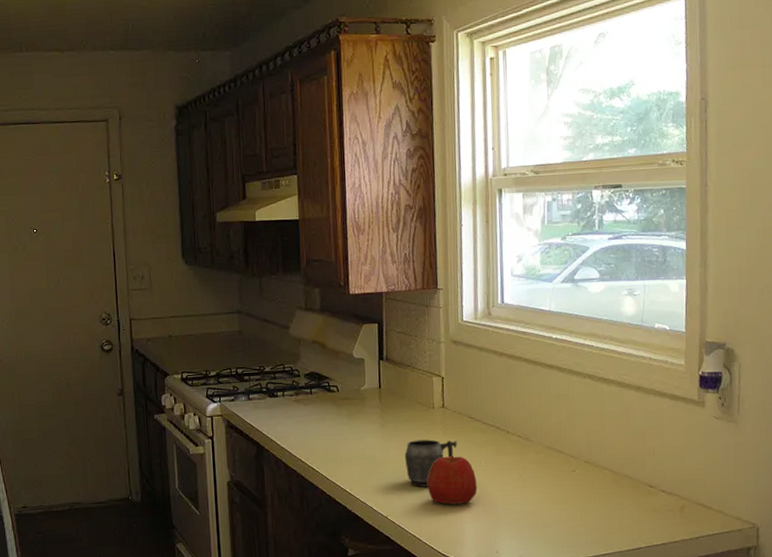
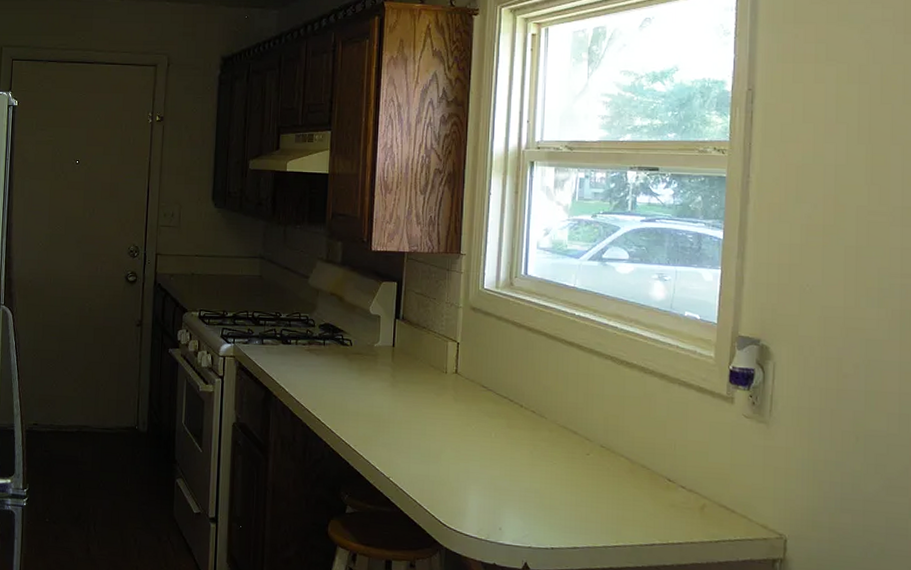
mug: present [404,439,457,487] -> none [412,403,468,452]
apple: present [427,455,477,505] -> none [433,423,485,475]

